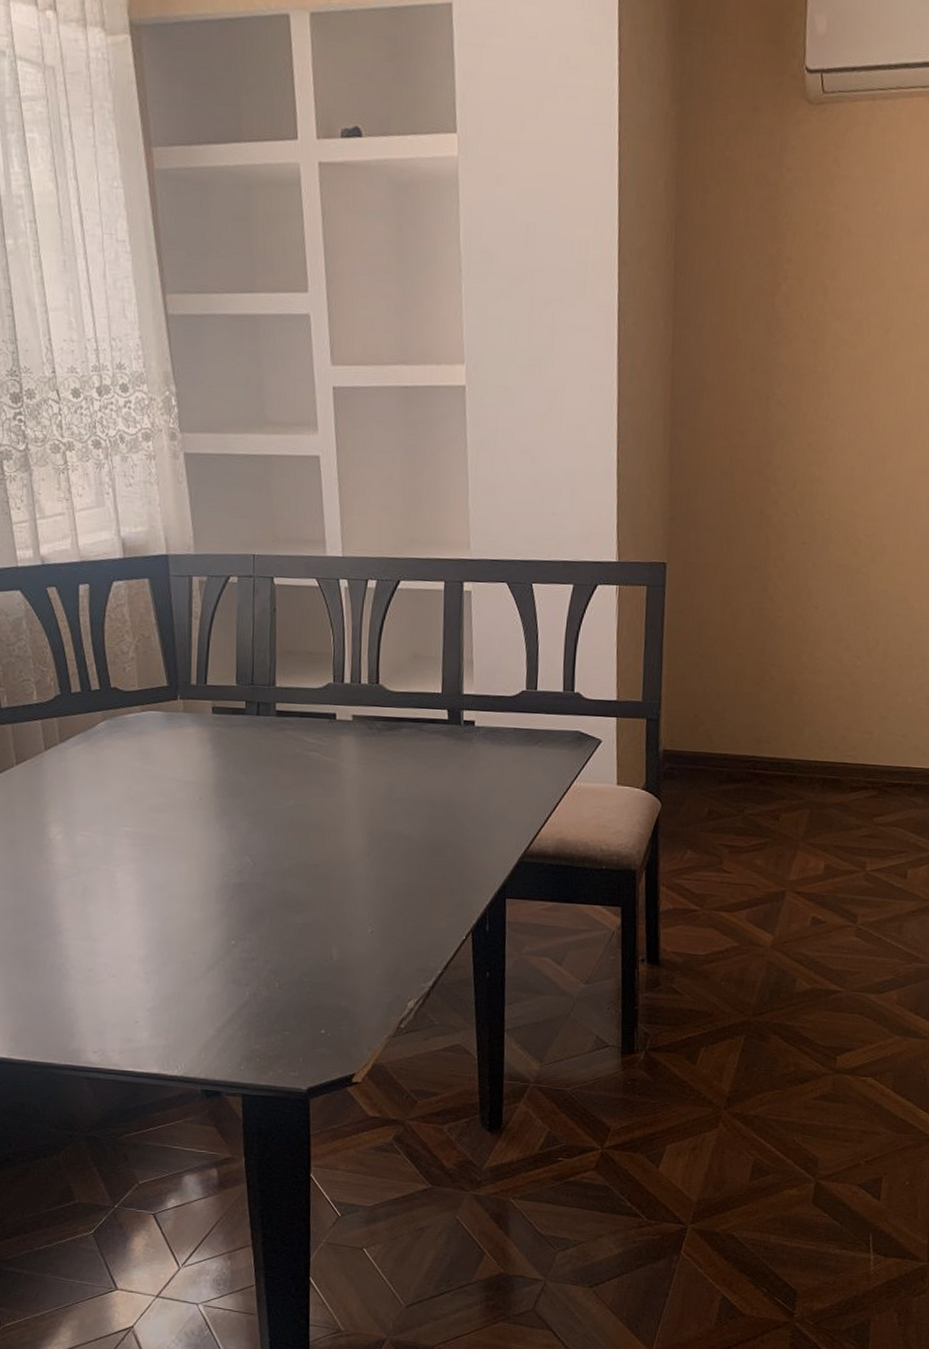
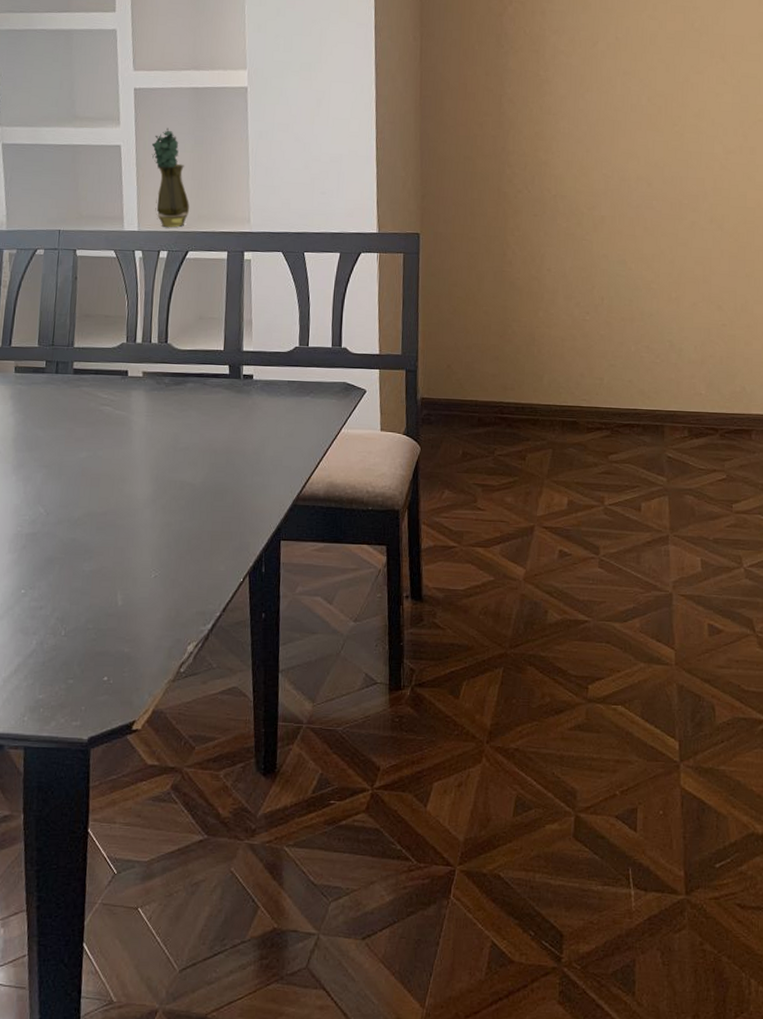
vase: none [355,435,401,553] -> present [151,128,190,227]

